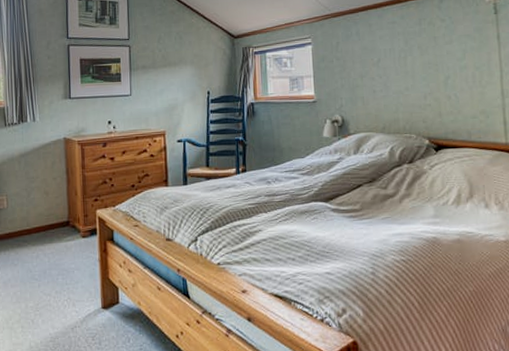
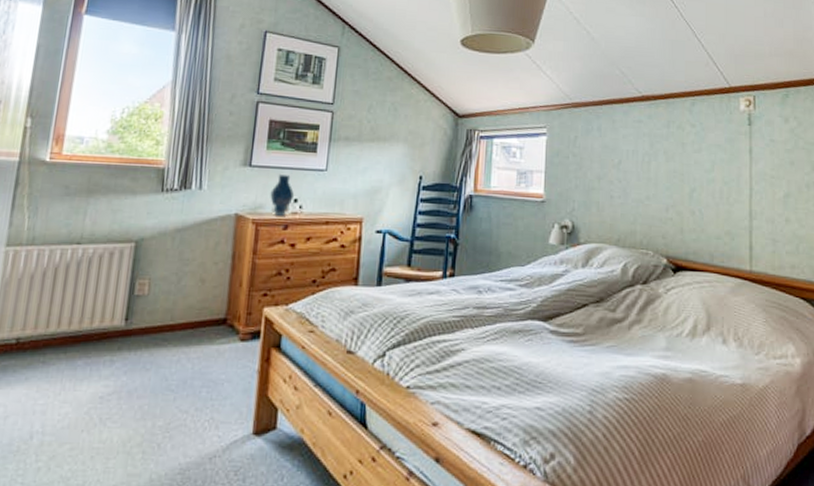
vase: none [89,102,108,136] -> present [270,175,295,216]

